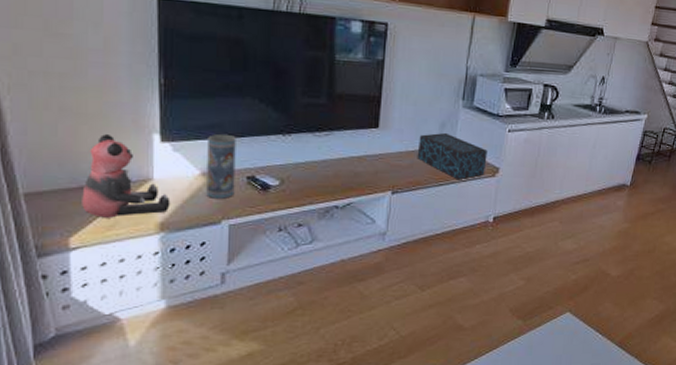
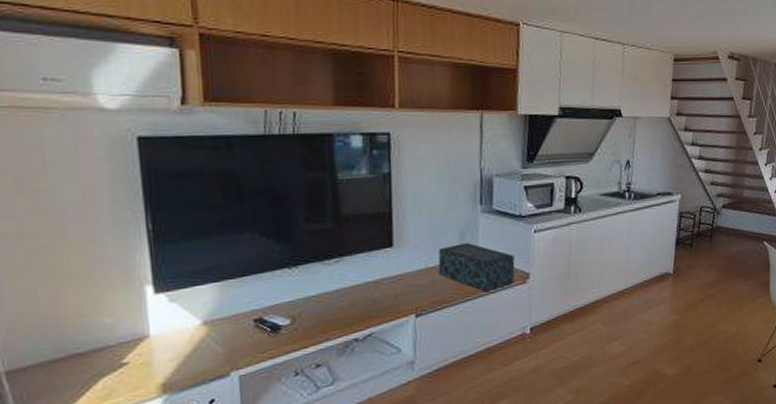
bear: present [82,133,171,218] -> none [71,292,172,388]
vase: present [206,134,236,199] -> none [206,276,242,349]

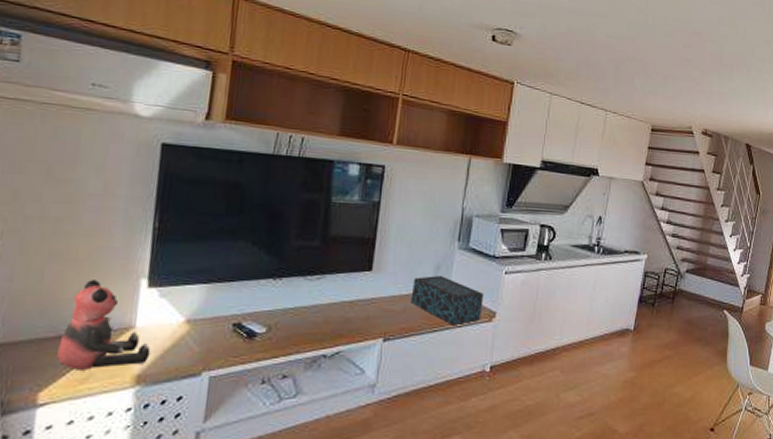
bear: none [71,292,172,388] -> present [57,278,151,370]

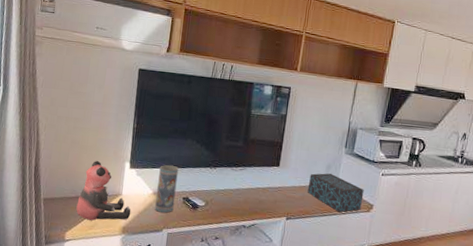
vase: none [189,279,226,348] -> present [155,165,179,213]

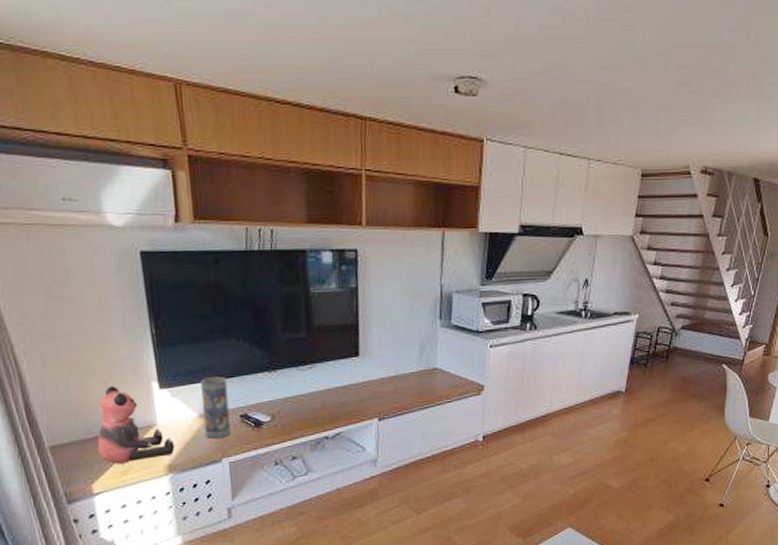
decorative box: present [307,173,364,212] -> none [399,354,471,400]

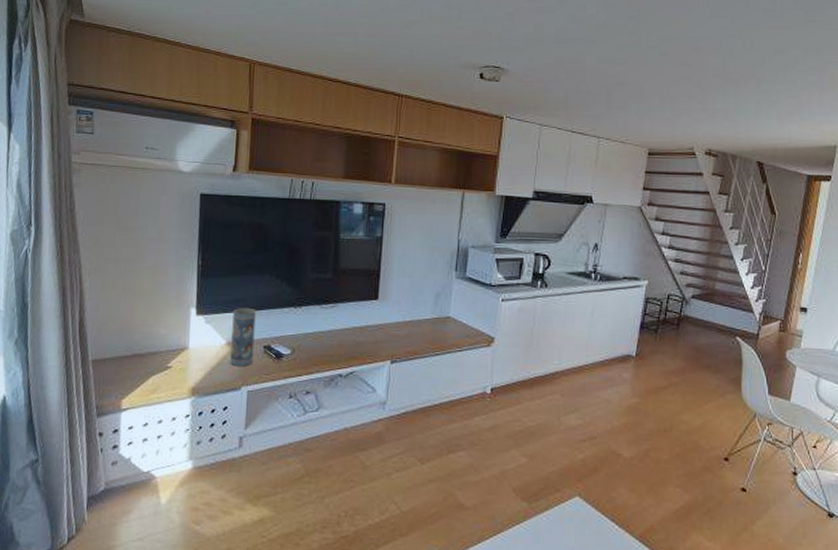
bear: present [97,385,175,464] -> none [133,308,201,383]

